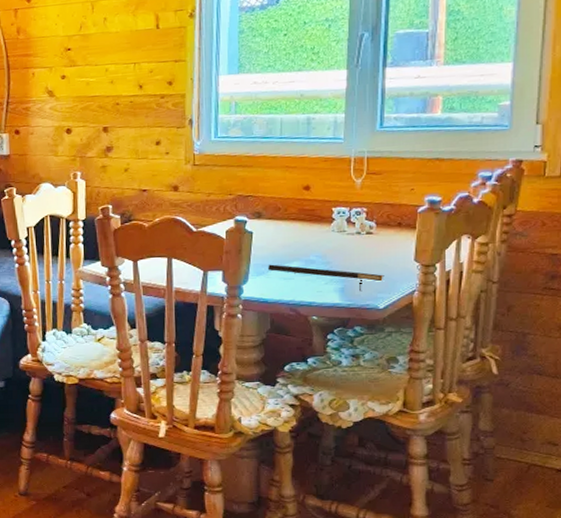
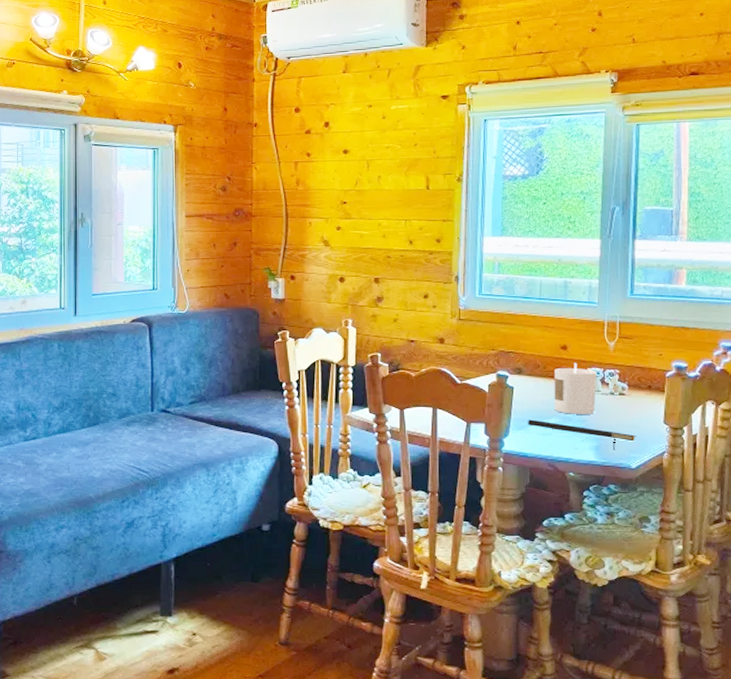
candle: none [295,202,343,257] -> present [554,362,597,414]

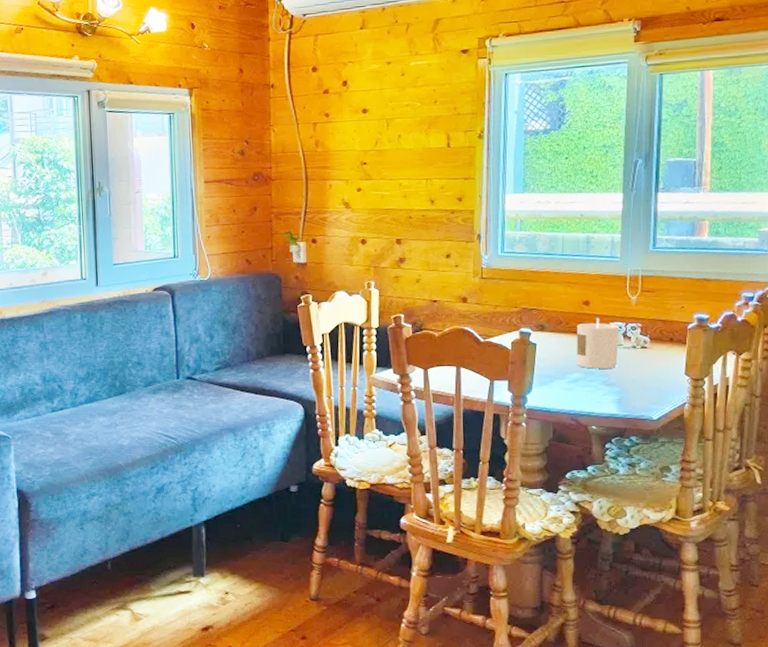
notepad: present [528,419,636,451] -> none [551,375,658,403]

